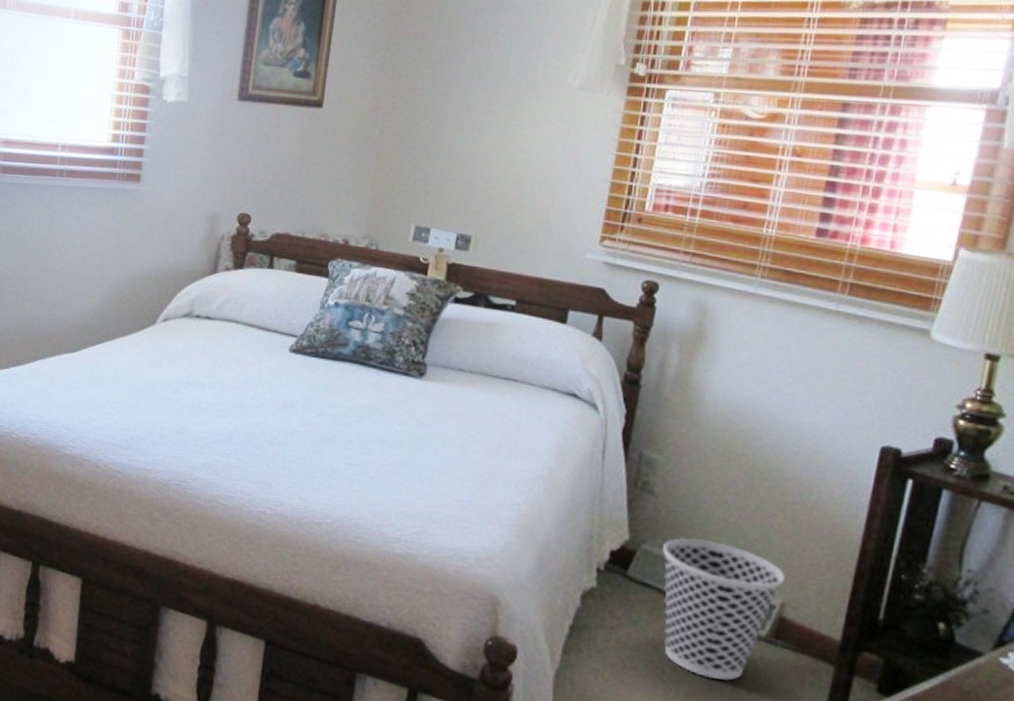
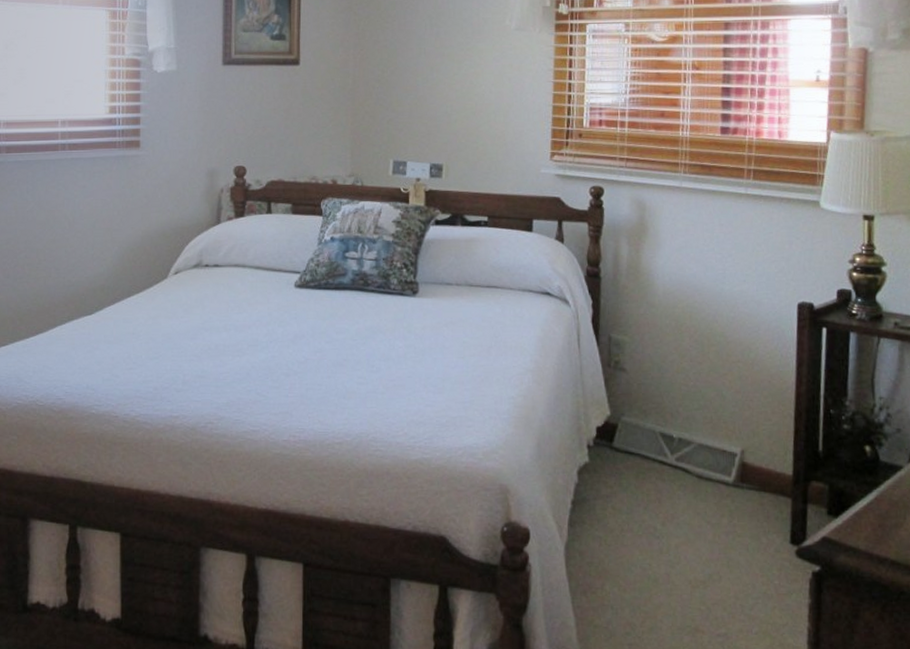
wastebasket: present [663,537,785,681] -> none [639,405,741,528]

